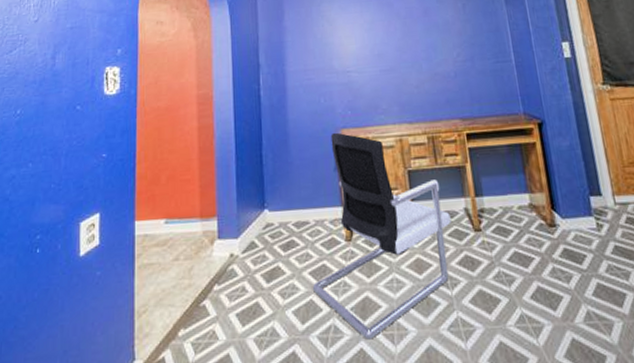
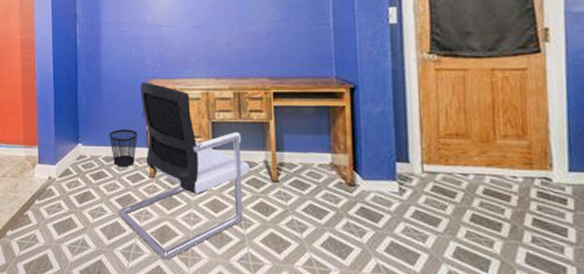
wastebasket: none [299,187,331,233] -> present [109,129,138,168]

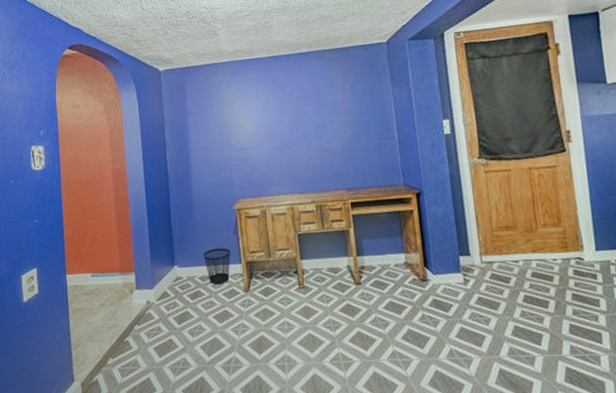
office chair: present [119,82,250,260] -> none [217,201,335,369]

